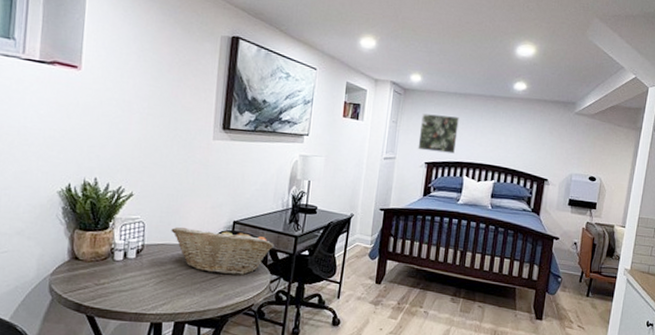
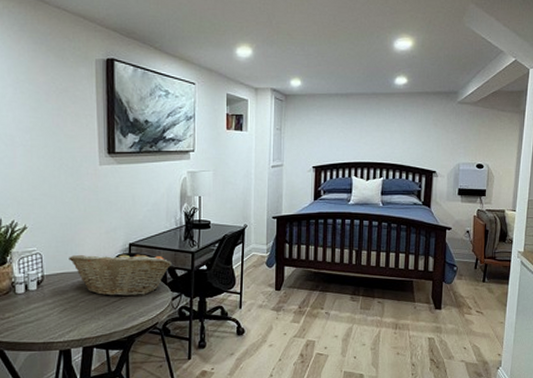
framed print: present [418,113,459,154] -> none [304,118,343,155]

